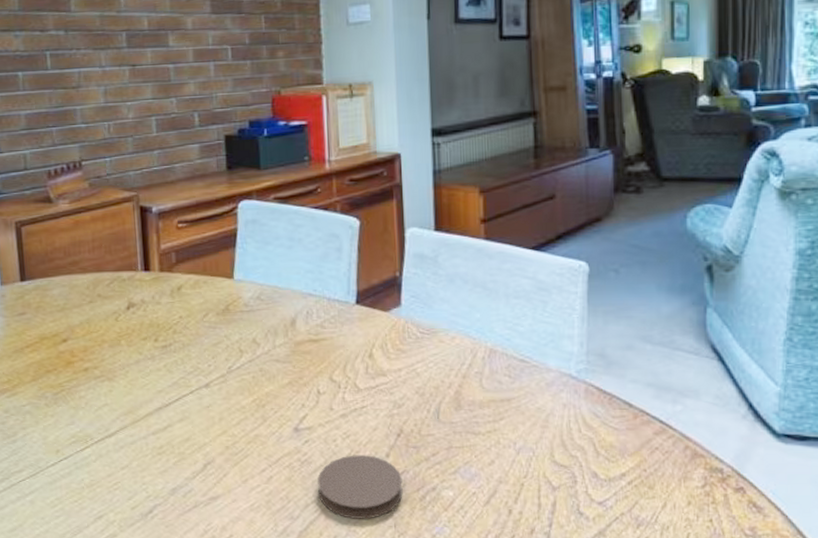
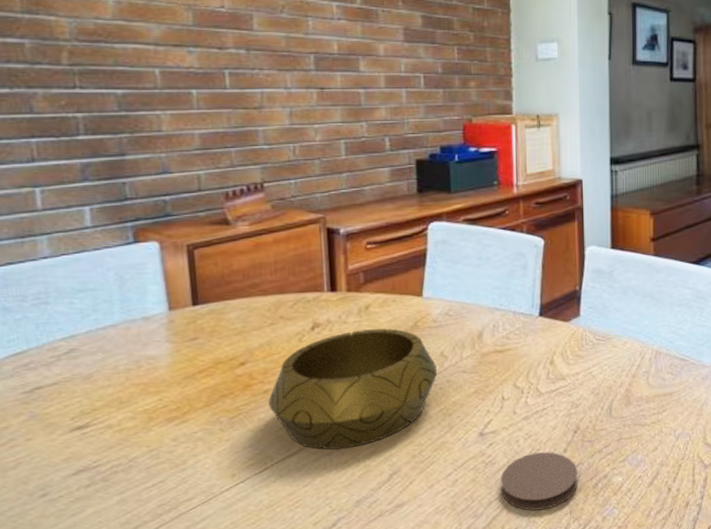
decorative bowl: none [88,311,250,433] -> present [268,328,438,450]

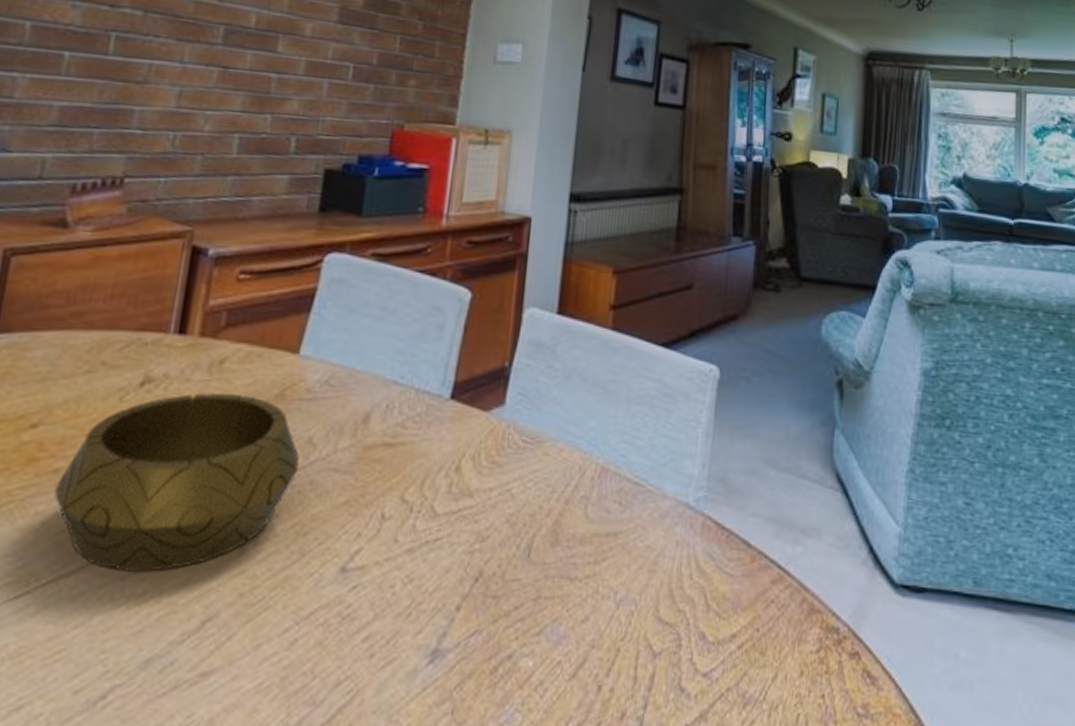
coaster: present [501,452,578,511] -> none [356,607,472,703]

